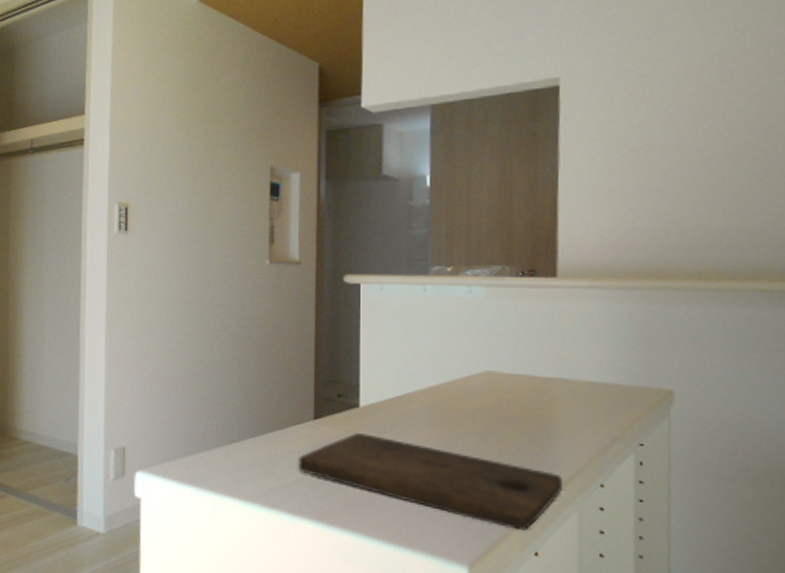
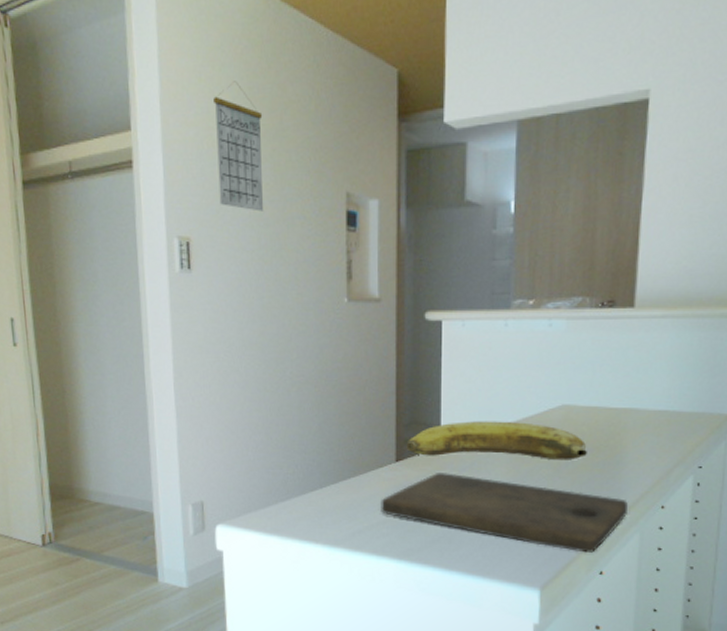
calendar: none [156,74,198,182] -> present [213,81,263,212]
banana: none [325,382,515,429] -> present [406,421,588,461]

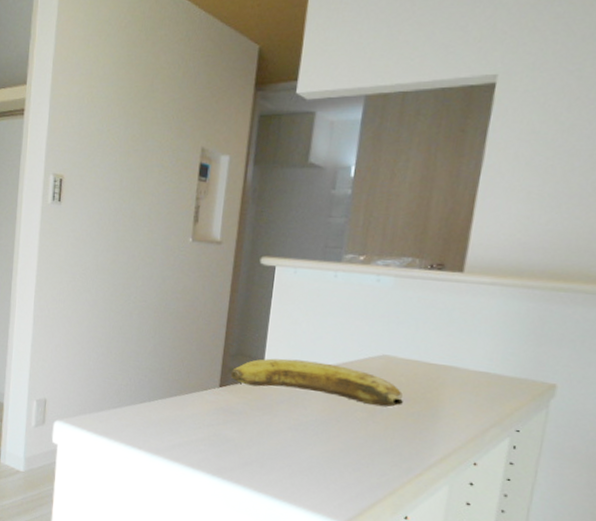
calendar: present [213,81,263,212] -> none [91,49,137,158]
cutting board: present [381,473,629,553] -> none [201,402,441,497]

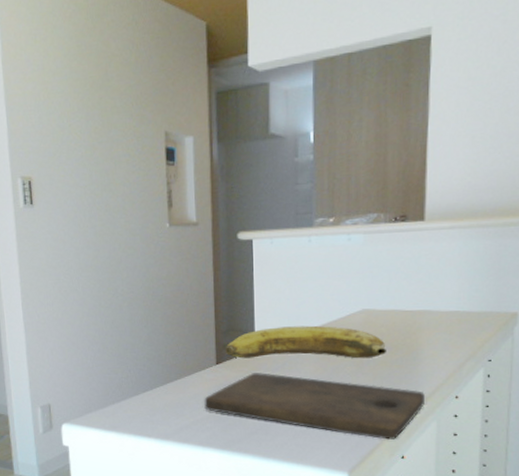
cutting board: none [201,402,441,497] -> present [204,373,426,440]

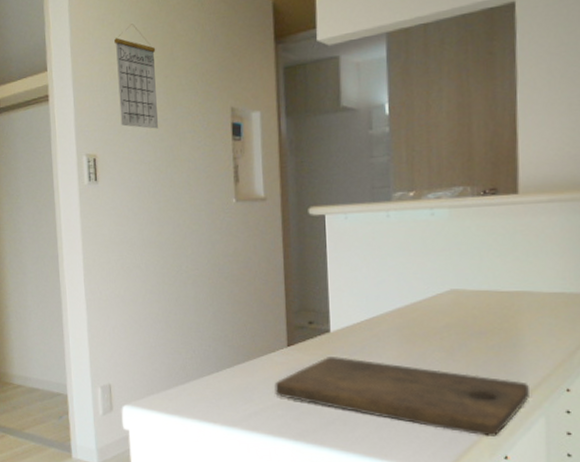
calendar: none [47,40,93,152] -> present [114,23,158,129]
banana: present [225,325,387,359] -> none [297,306,482,344]

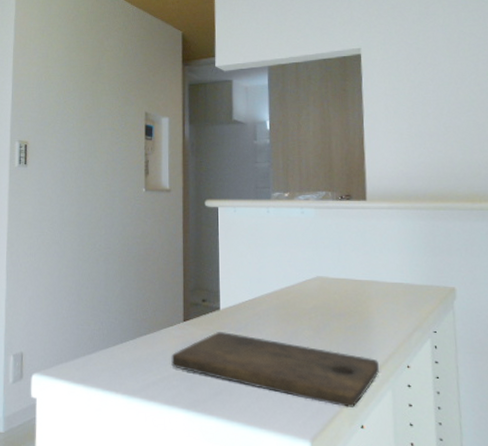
calendar: present [114,23,158,129] -> none [51,37,86,124]

